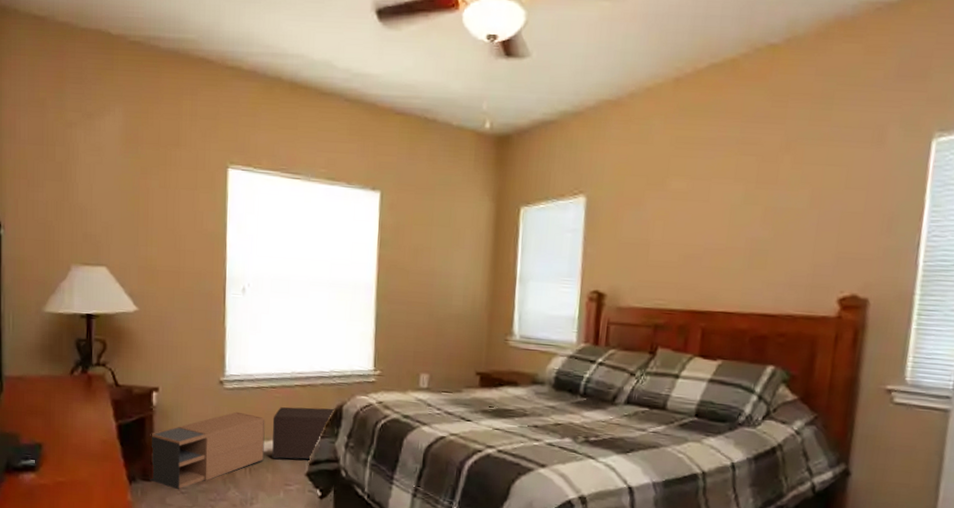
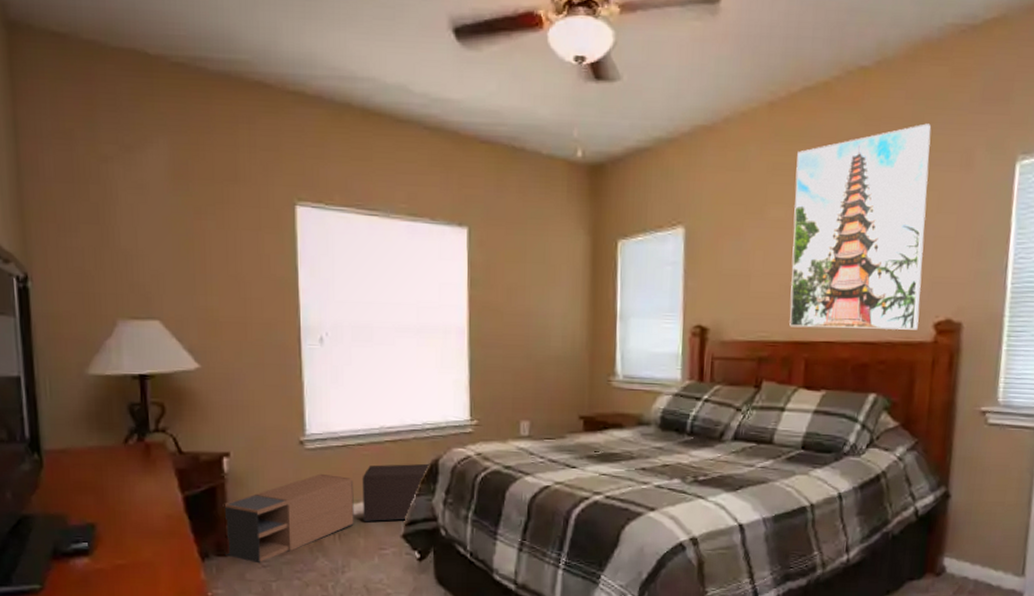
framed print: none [687,100,842,305] -> present [789,123,932,330]

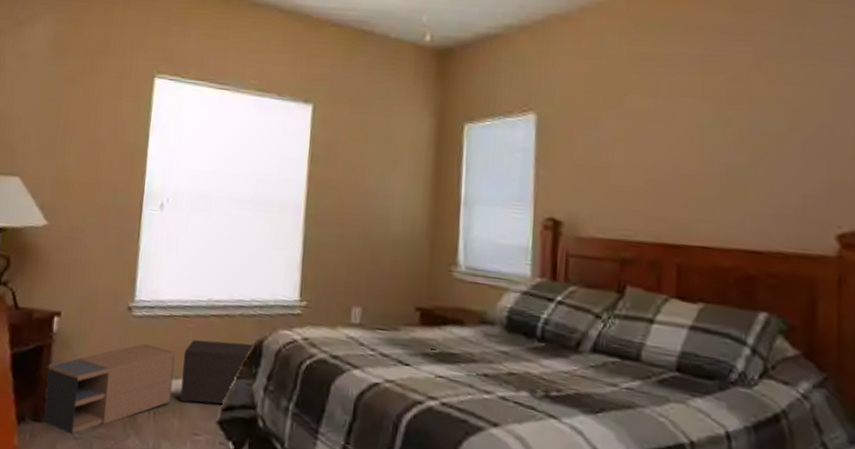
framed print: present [789,123,932,330] -> none [657,16,817,241]

